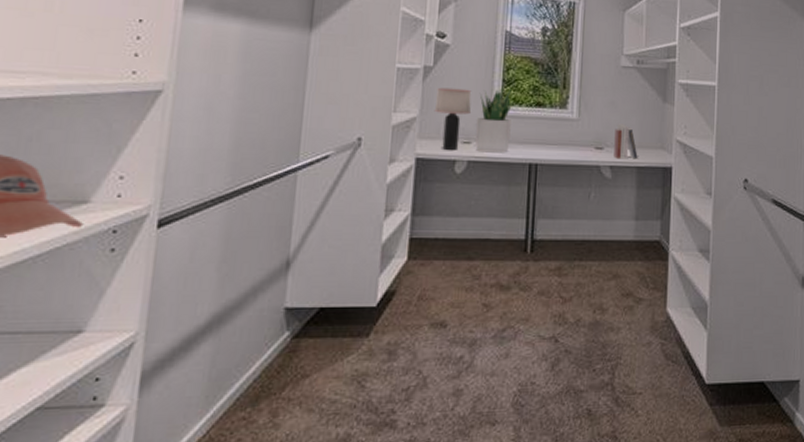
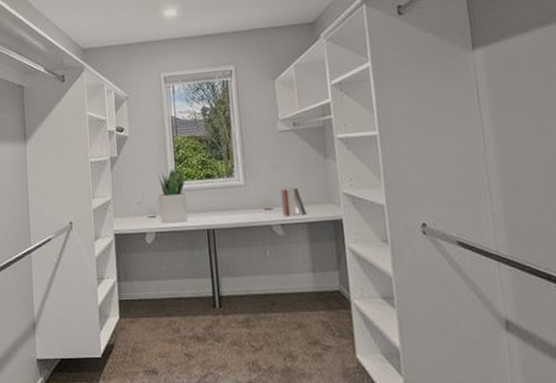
table lamp: present [434,87,472,150] -> none [123,171,152,225]

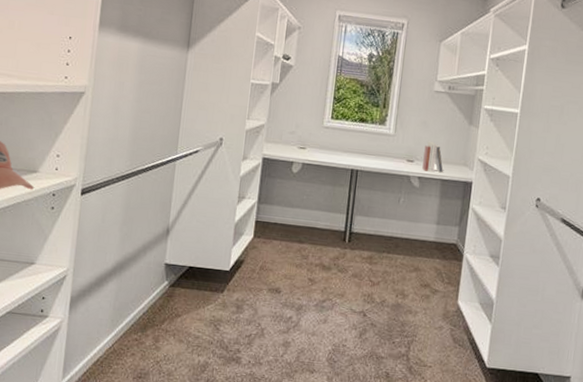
planter: present [158,166,188,224] -> none [309,104,342,159]

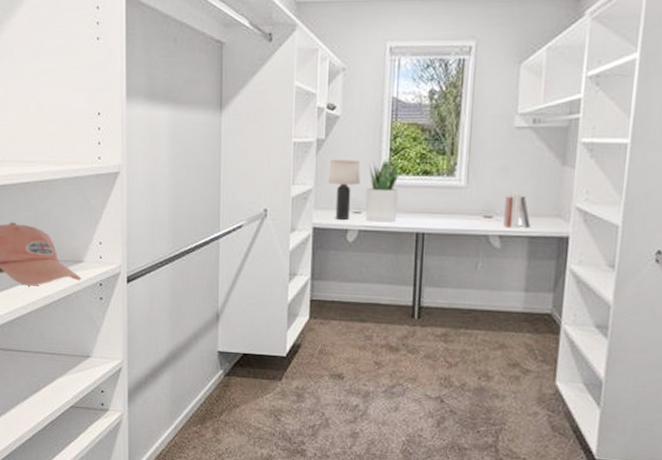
table lamp: none [278,101,309,154] -> present [327,159,361,220]
planter: none [309,104,342,159] -> present [365,157,401,223]

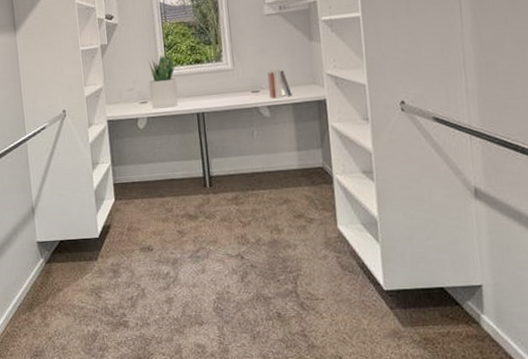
table lamp: present [327,159,361,220] -> none [114,58,143,111]

